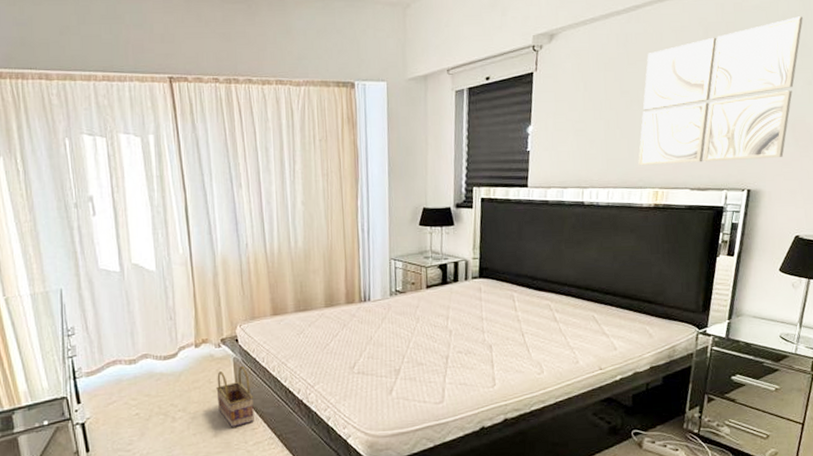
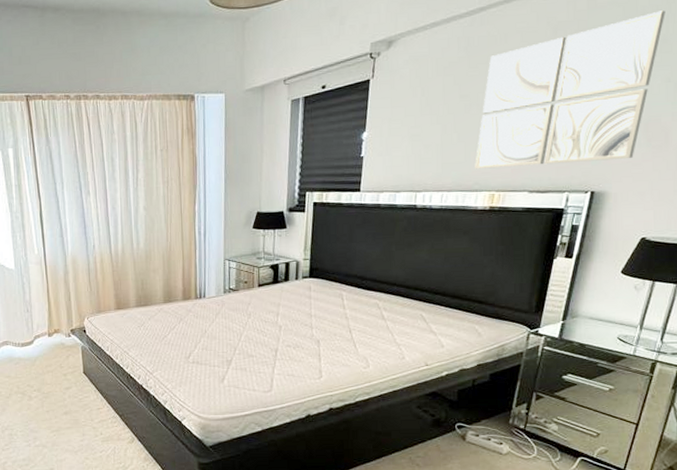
basket: present [216,366,254,427] -> none [66,354,99,406]

